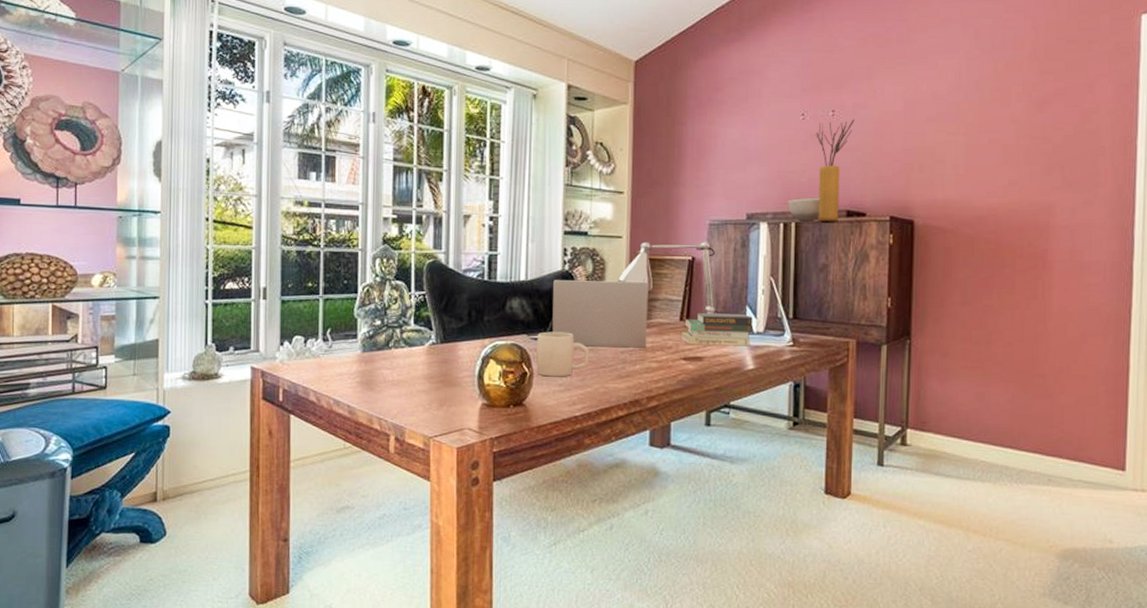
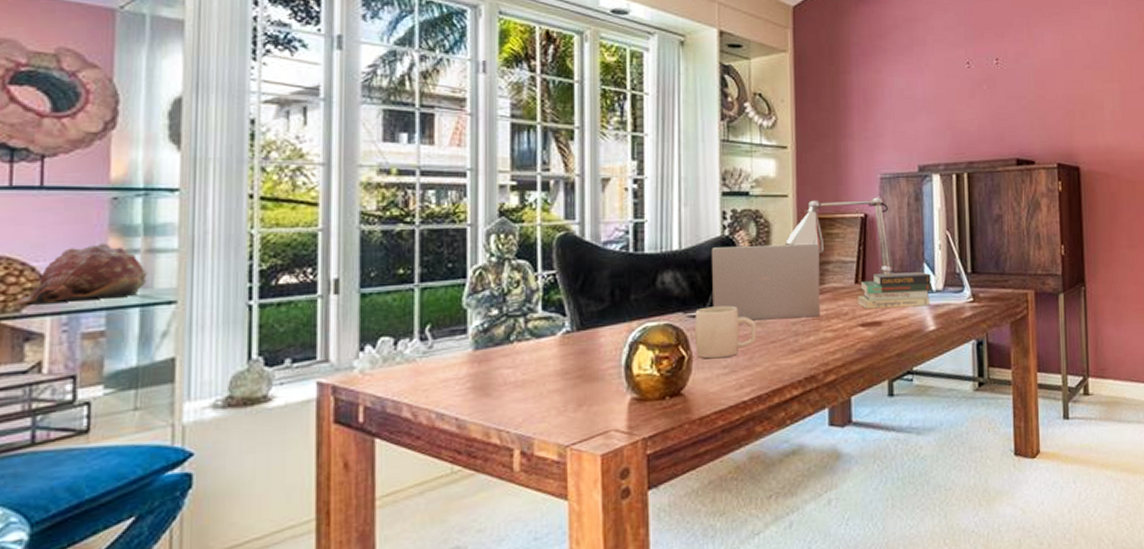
seashell: none [62,251,141,293] -> present [16,244,148,305]
bowl: present [787,197,820,221] -> none [958,146,990,171]
vase: present [815,119,855,222] -> none [981,67,1018,171]

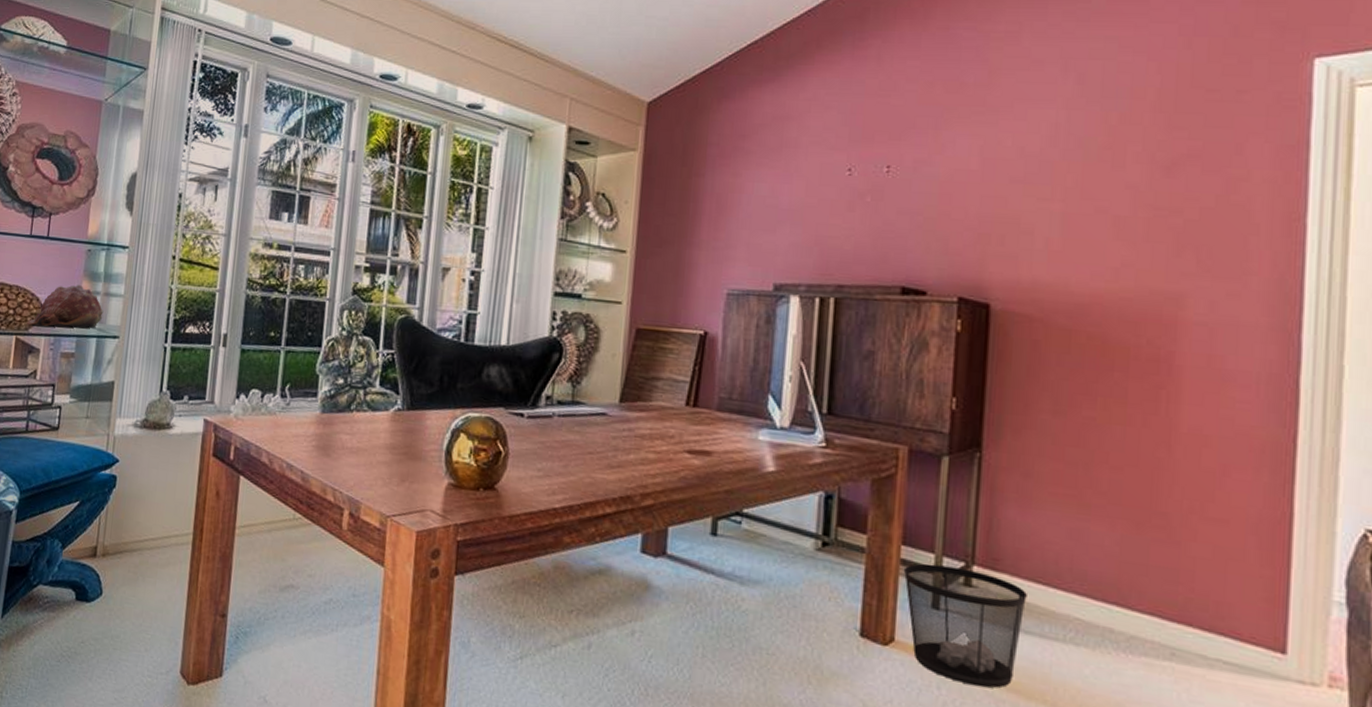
mug: present [694,306,757,359] -> none [512,406,576,461]
laptop: present [712,244,821,321] -> none [533,347,650,435]
desk lamp: present [784,197,894,291] -> none [613,310,732,415]
books: present [856,272,933,309] -> none [685,398,777,444]
waste bin: none [1040,381,1126,474] -> present [903,563,1027,689]

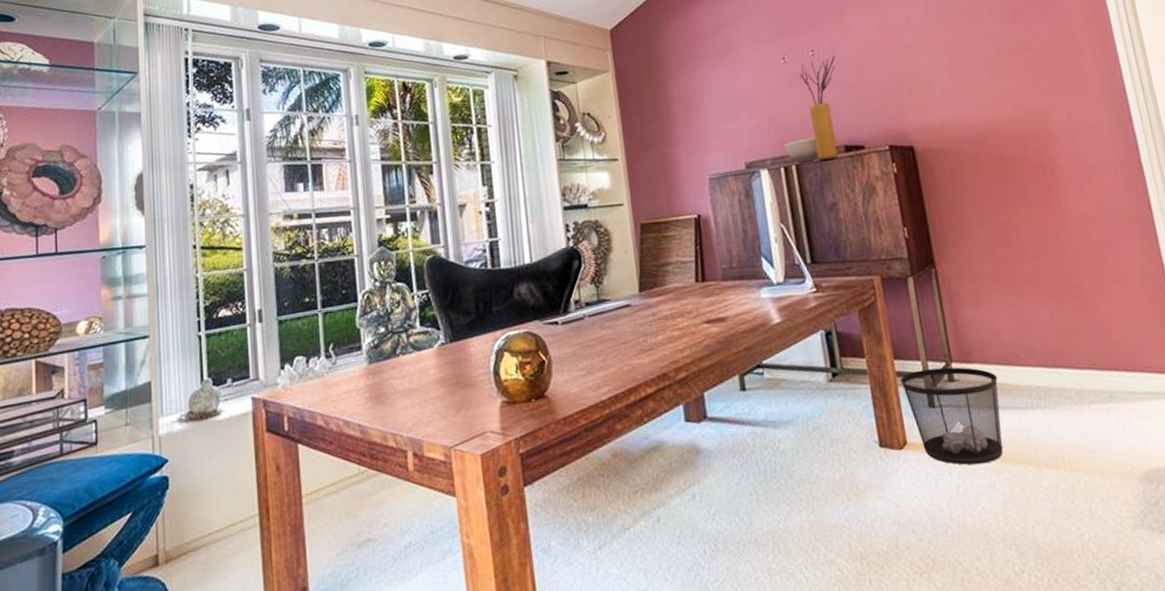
seashell: present [26,285,104,328] -> none [45,293,128,346]
bowl: none [825,268,867,297] -> present [783,136,819,163]
vase: none [864,177,916,300] -> present [799,56,838,161]

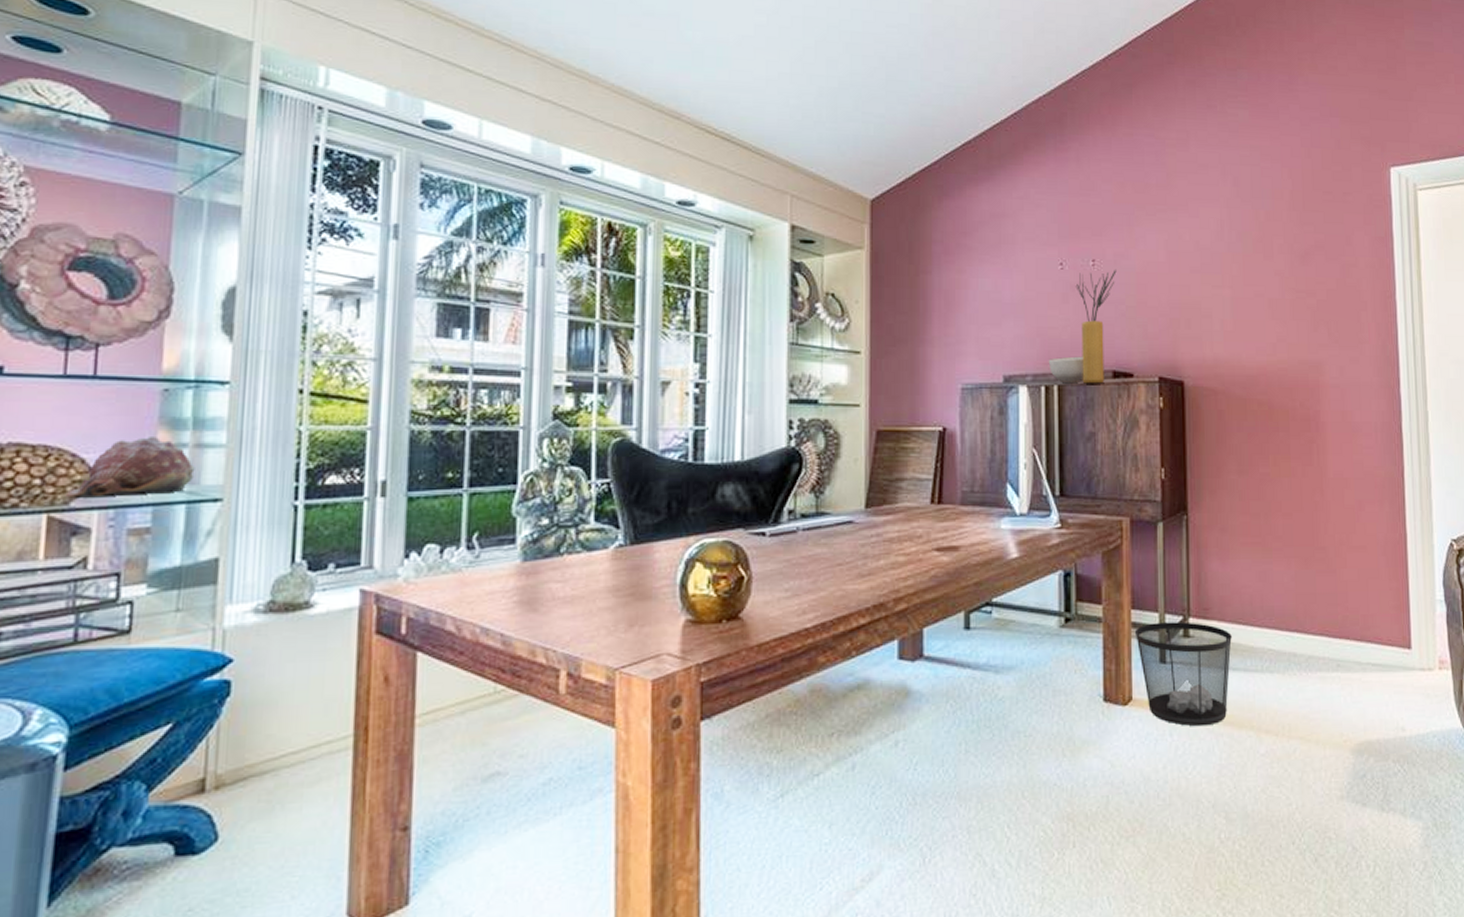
seashell: none [45,293,128,346] -> present [65,437,195,498]

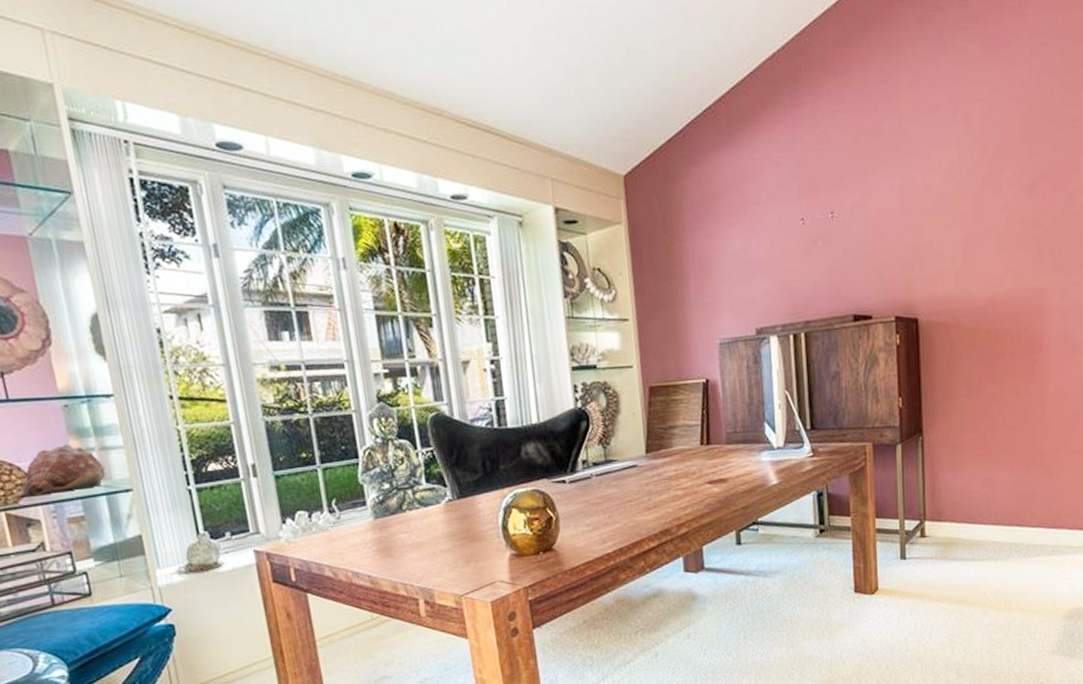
bowl: present [1048,356,1084,384] -> none [795,304,827,331]
vase: present [1075,270,1117,384] -> none [816,219,854,329]
waste bin: present [1134,622,1232,727] -> none [878,525,962,607]

